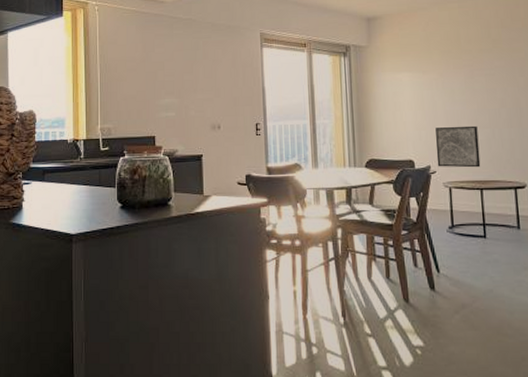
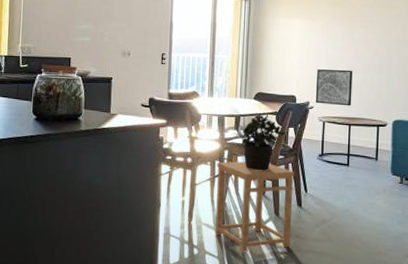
side table: none [330,240,426,349] -> present [215,161,295,253]
potted plant: none [355,183,406,251] -> present [241,113,285,171]

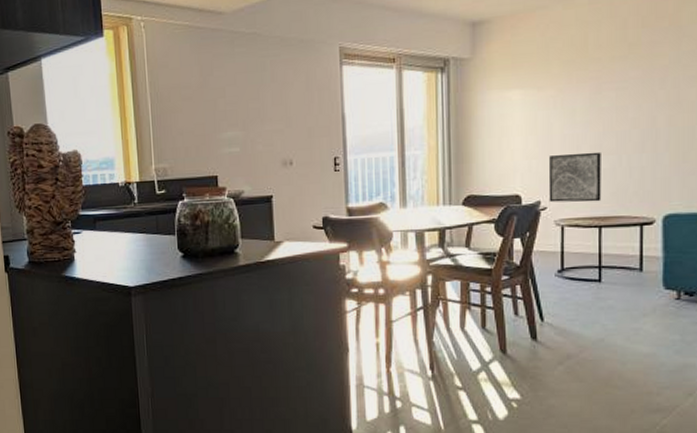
side table: present [215,161,295,253] -> none [419,287,525,402]
potted plant: present [241,113,285,171] -> none [449,222,509,298]

